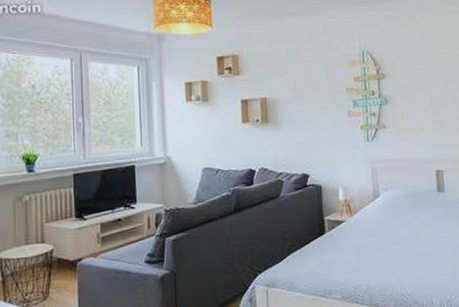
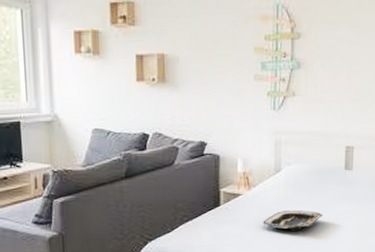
tray: none [366,232,423,254] -> present [263,210,323,231]

